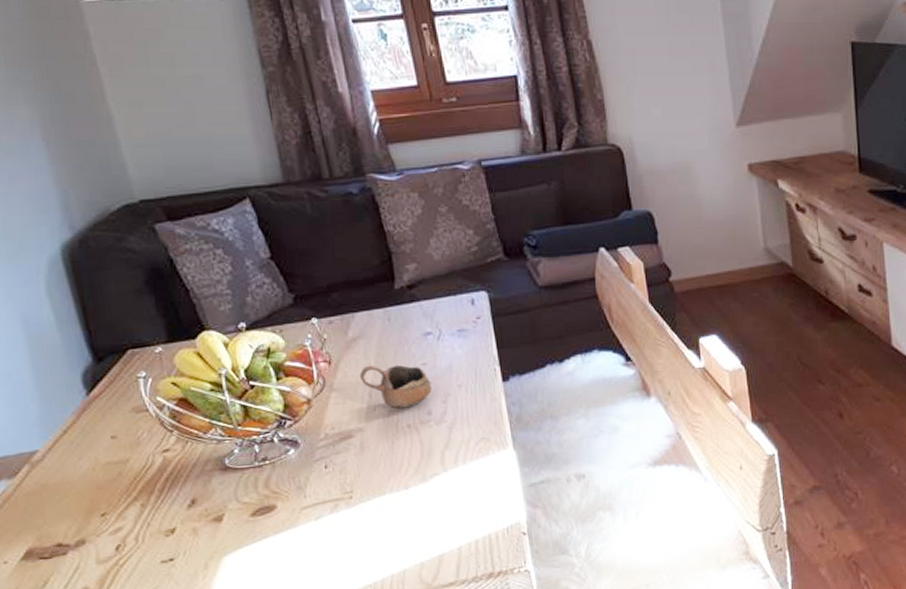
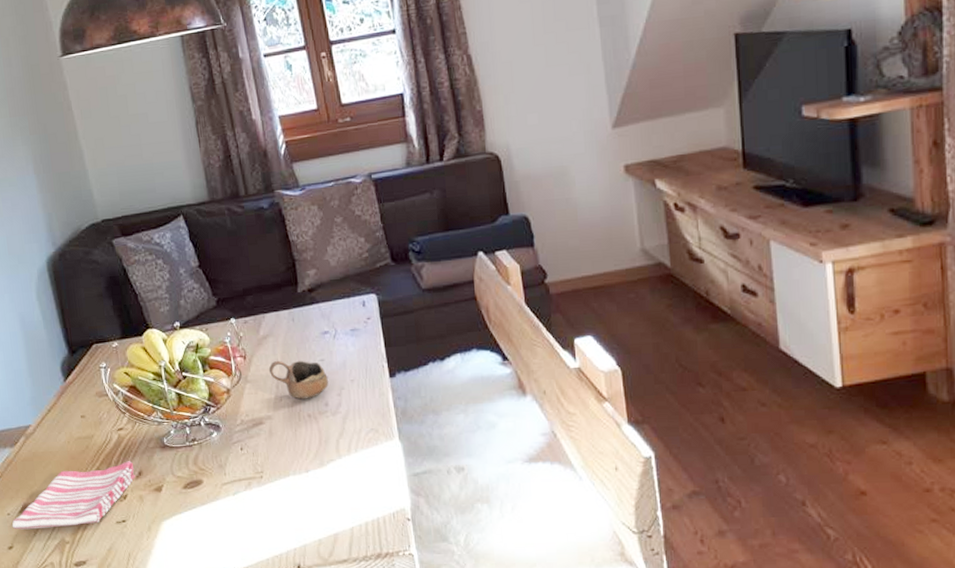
dish towel: none [10,488,187,581] -> present [11,461,135,530]

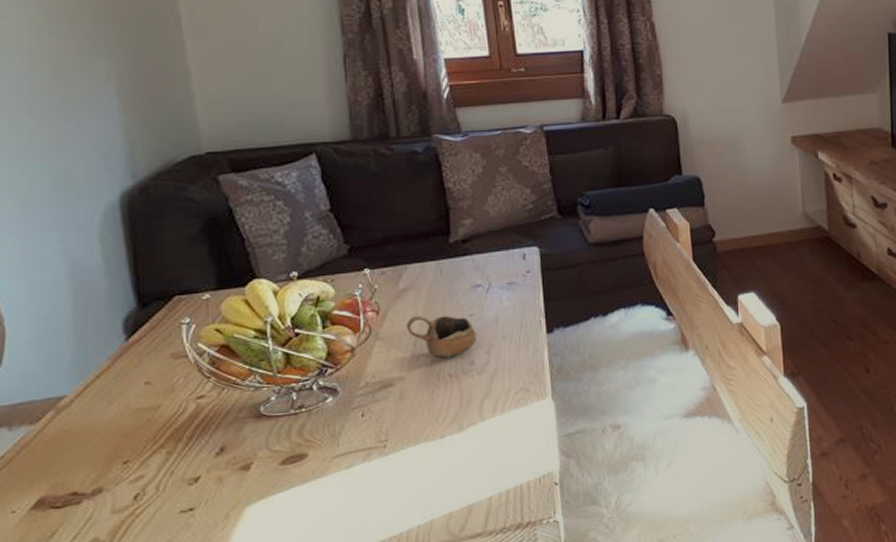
dish towel: present [11,461,135,530] -> none [16,435,215,532]

